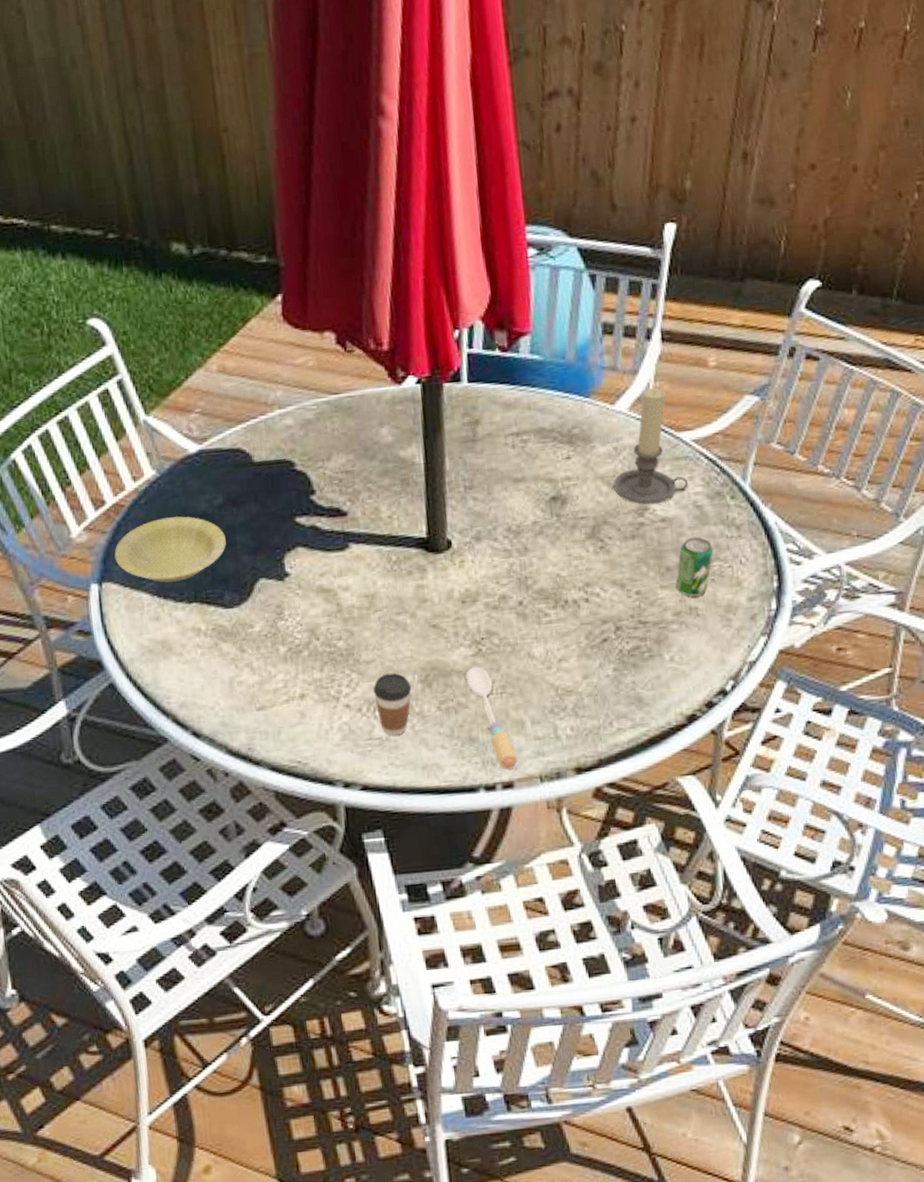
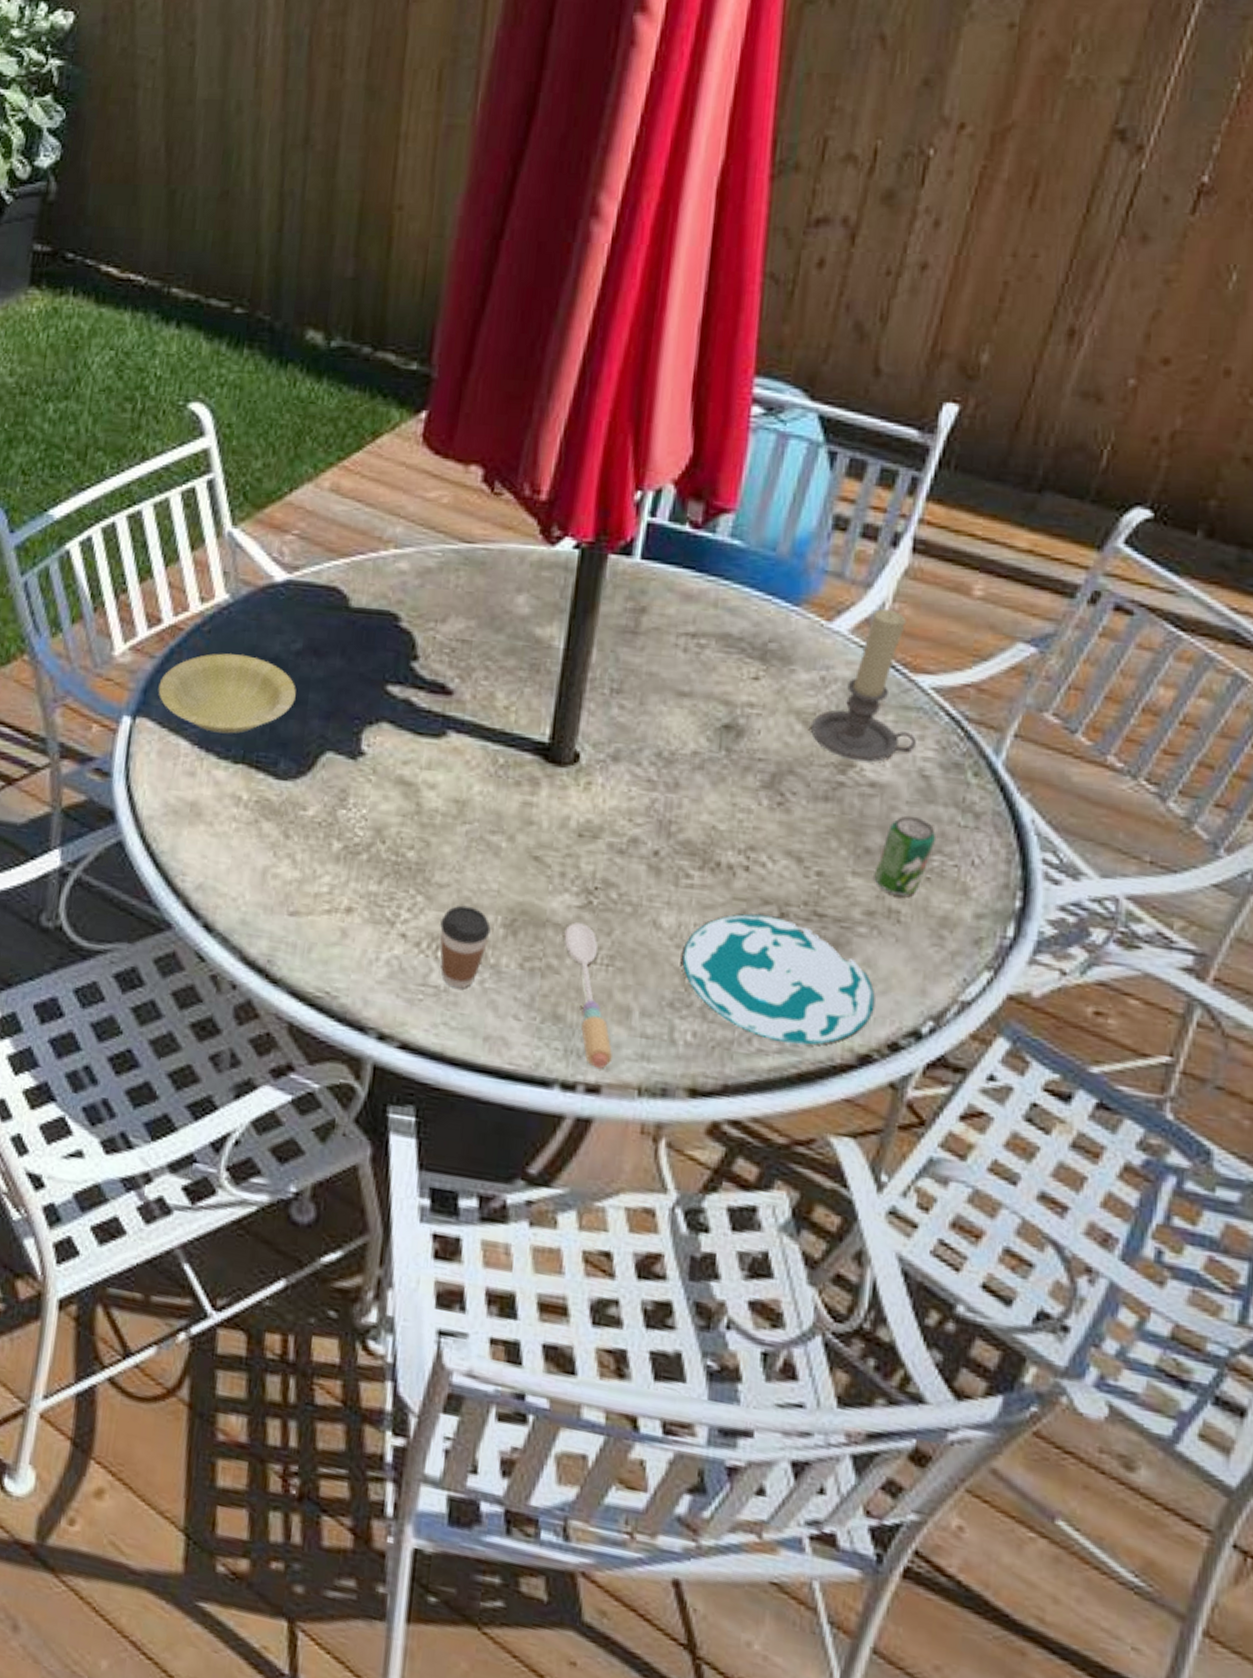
plate: none [553,630,692,720] -> present [682,913,875,1045]

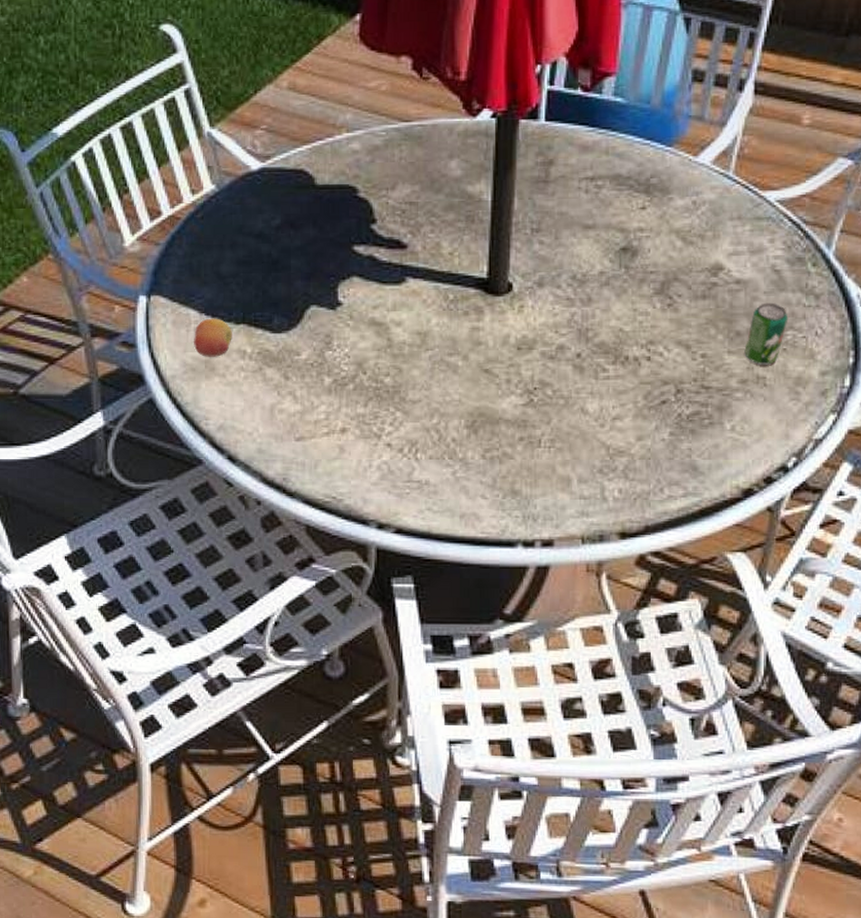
bowl: present [158,653,296,734] -> none [166,234,280,301]
fruit: none [180,752,228,800] -> present [194,318,232,357]
coffee cup: present [440,905,491,989] -> none [417,415,457,481]
spoon: present [564,922,612,1069] -> none [514,417,559,527]
plate: present [682,913,875,1045] -> none [606,393,752,487]
candle holder: present [810,609,916,763] -> none [687,142,768,265]

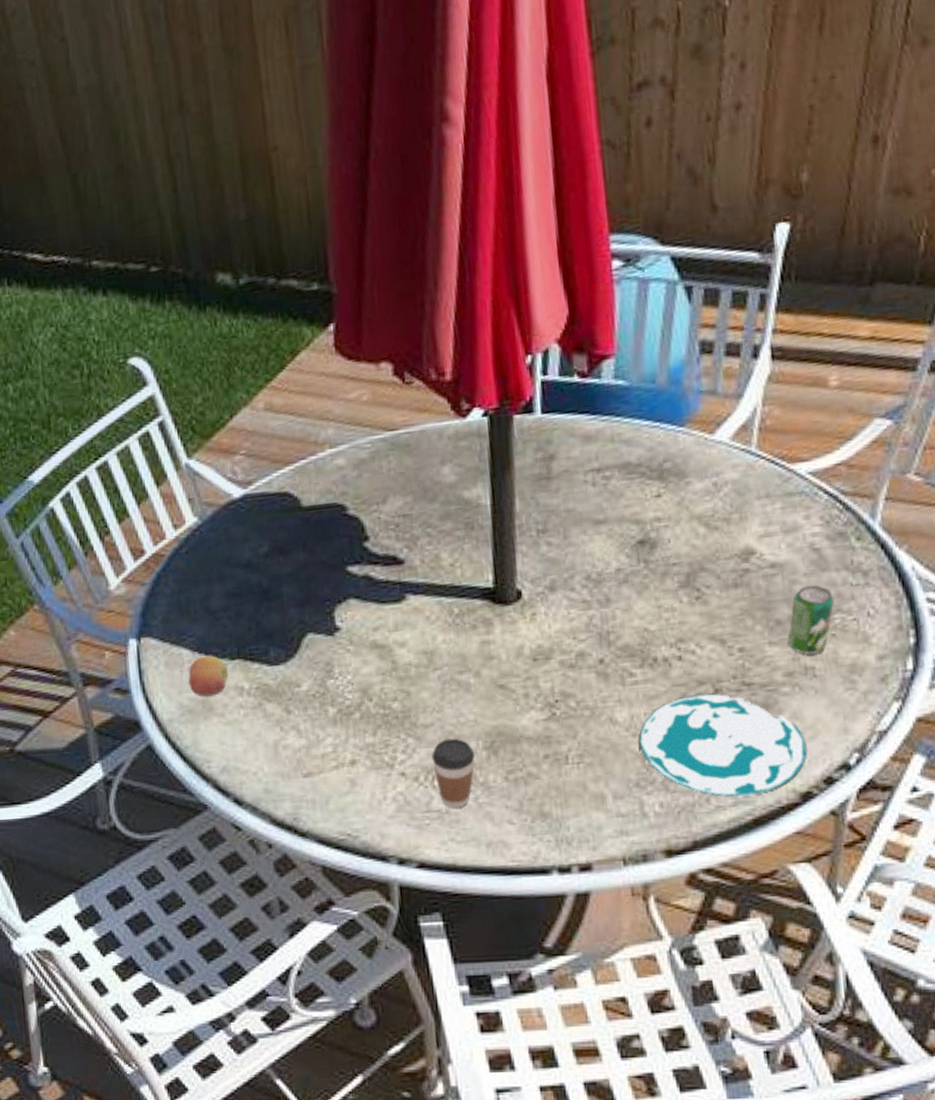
coffee cup: none [417,415,457,481] -> present [432,738,475,809]
plate: none [606,393,752,487] -> present [639,693,807,796]

